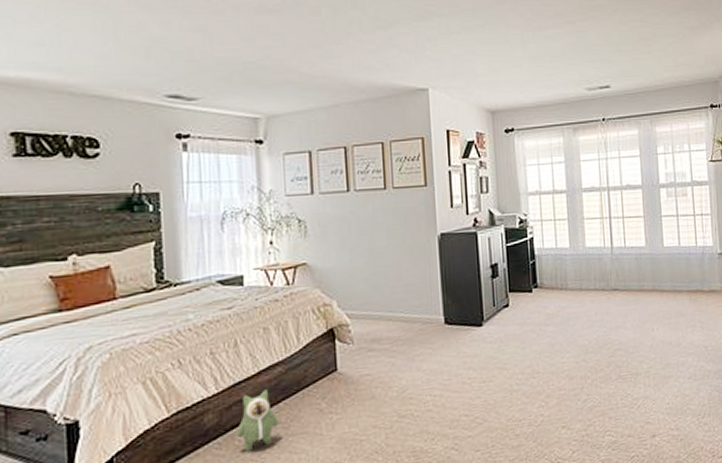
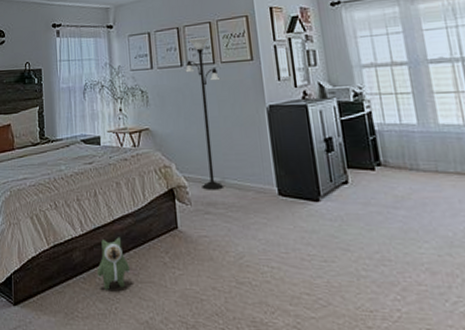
floor lamp: none [352,159,392,326] -> present [185,37,225,190]

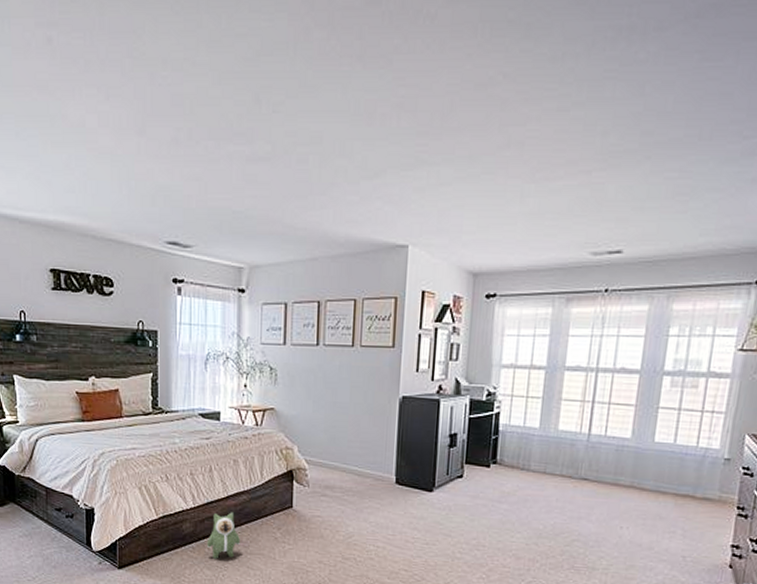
floor lamp: present [185,37,225,190] -> none [321,316,357,475]

